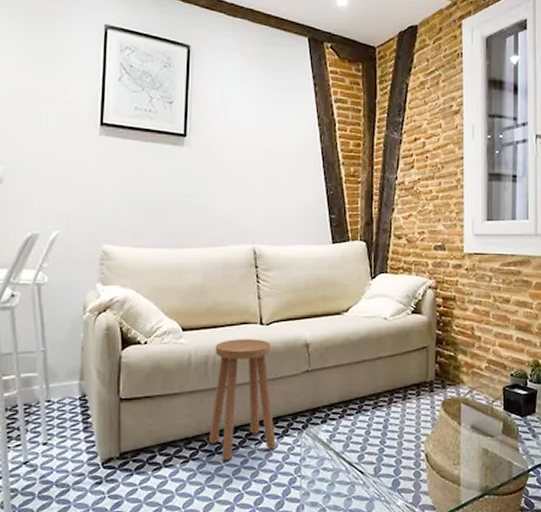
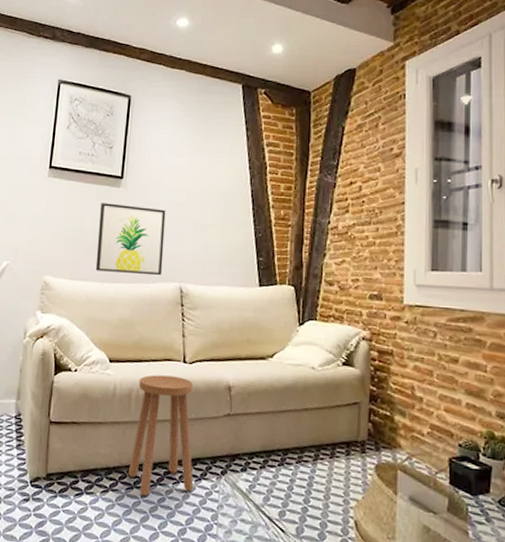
wall art: none [161,163,235,238] -> present [95,203,166,276]

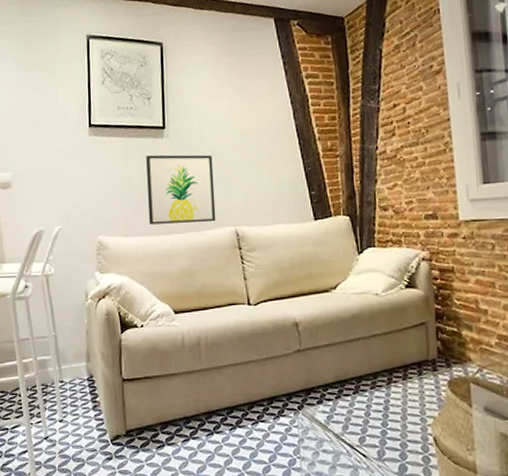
stool: present [128,374,194,497] -> none [206,319,273,440]

